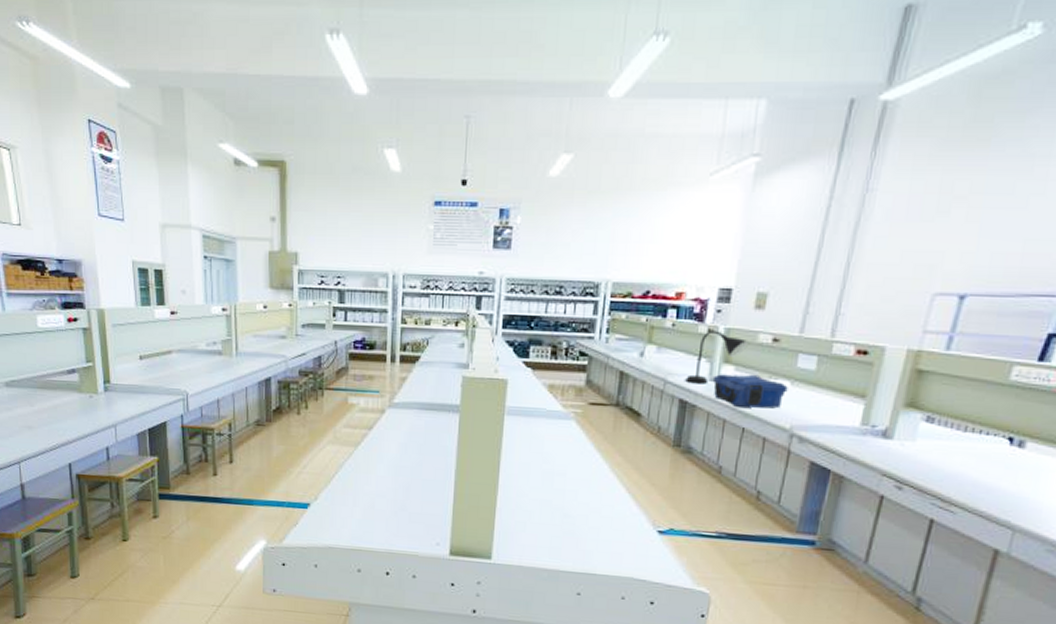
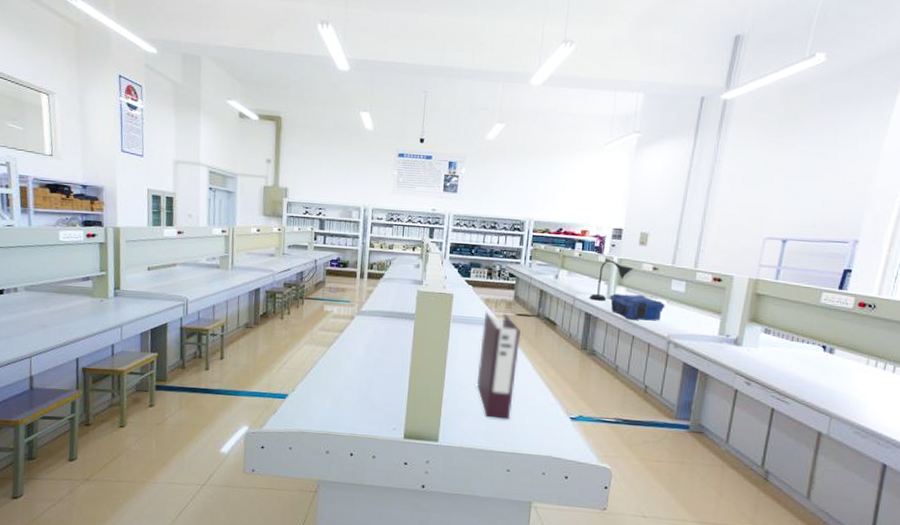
binder: none [538,399,595,533] -> present [476,311,521,419]

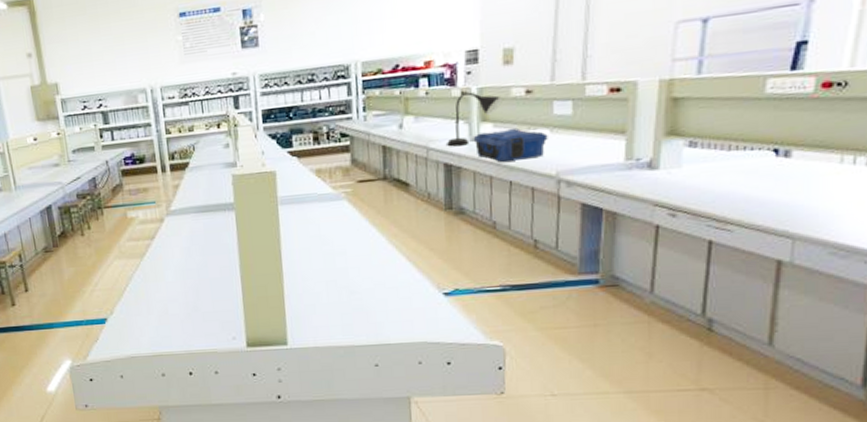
binder: present [476,311,521,419] -> none [318,183,369,309]

